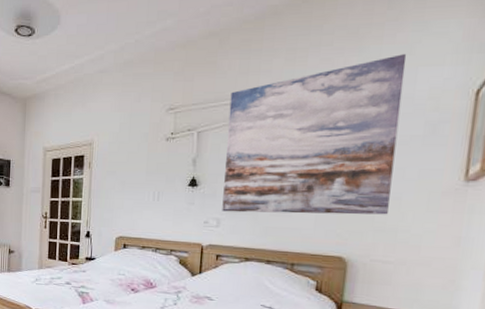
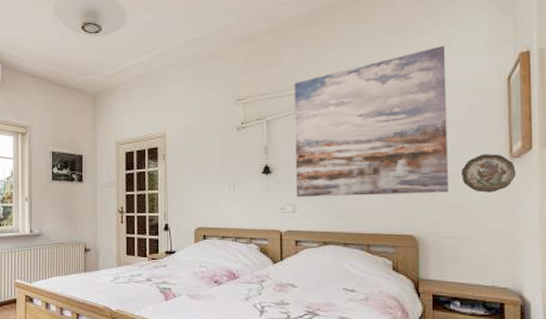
decorative plate: none [405,175,469,217] -> present [461,154,516,193]

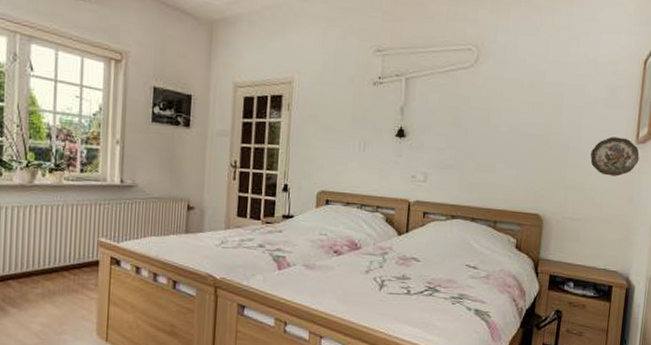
wall art: present [294,46,448,197] -> none [429,19,592,173]

